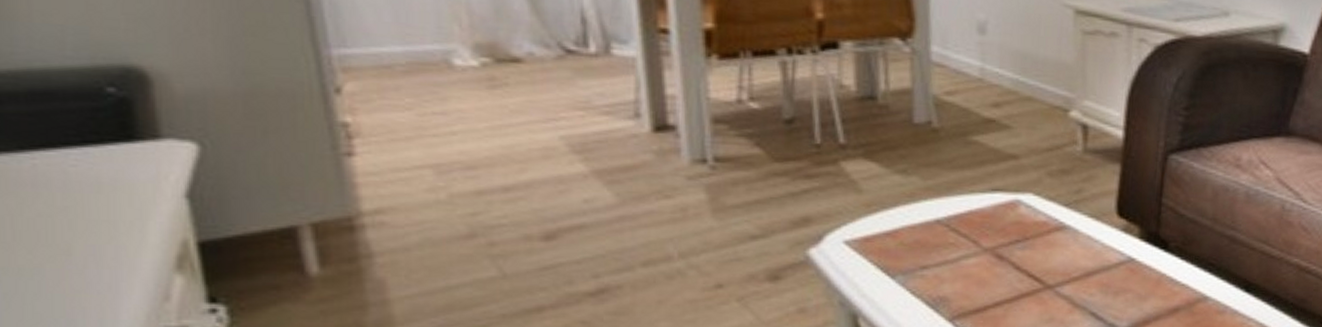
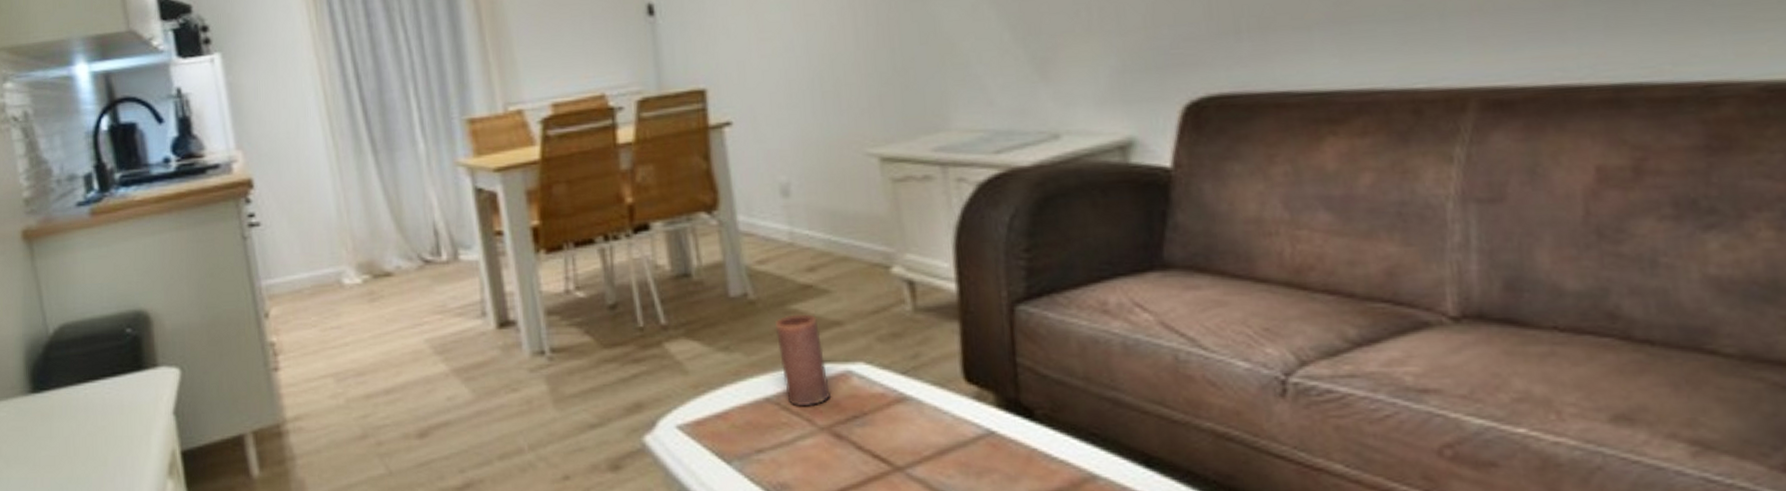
candle: none [954,145,998,229] -> present [775,314,830,406]

